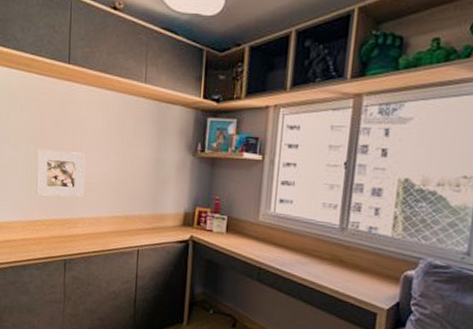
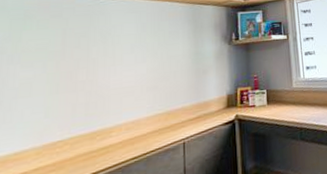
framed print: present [36,149,85,196] -> none [56,59,118,113]

